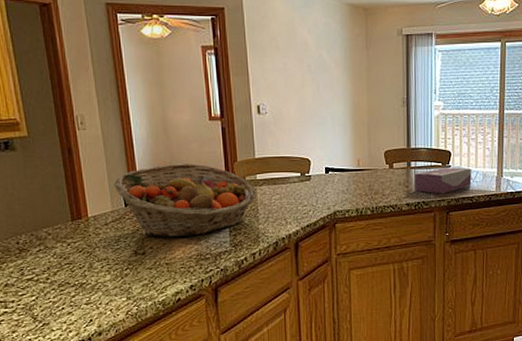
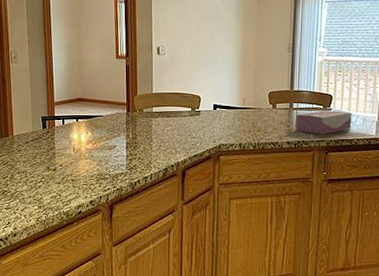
fruit basket: present [114,164,257,238] -> none [35,95,152,158]

